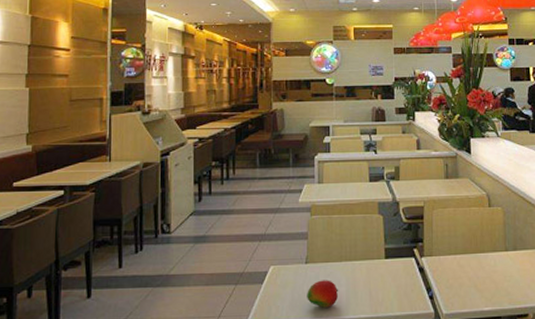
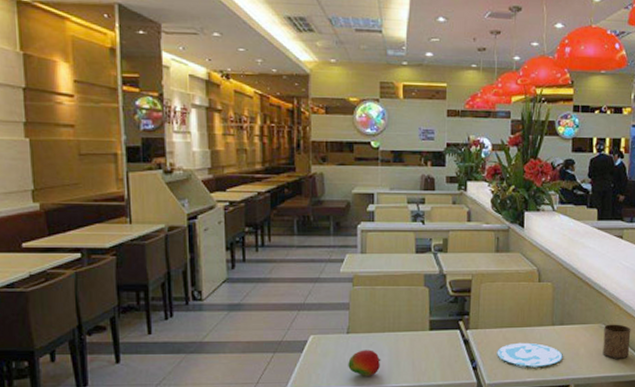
plate: none [452,269,519,295] -> present [497,342,563,367]

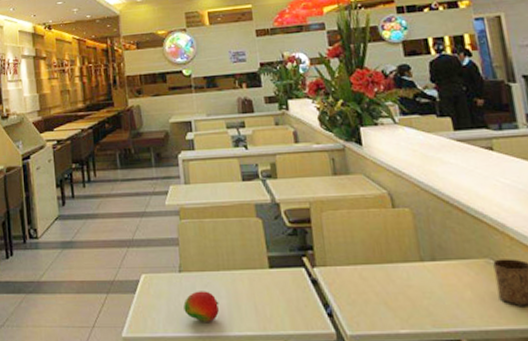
plate: present [497,342,563,367] -> none [354,283,444,314]

